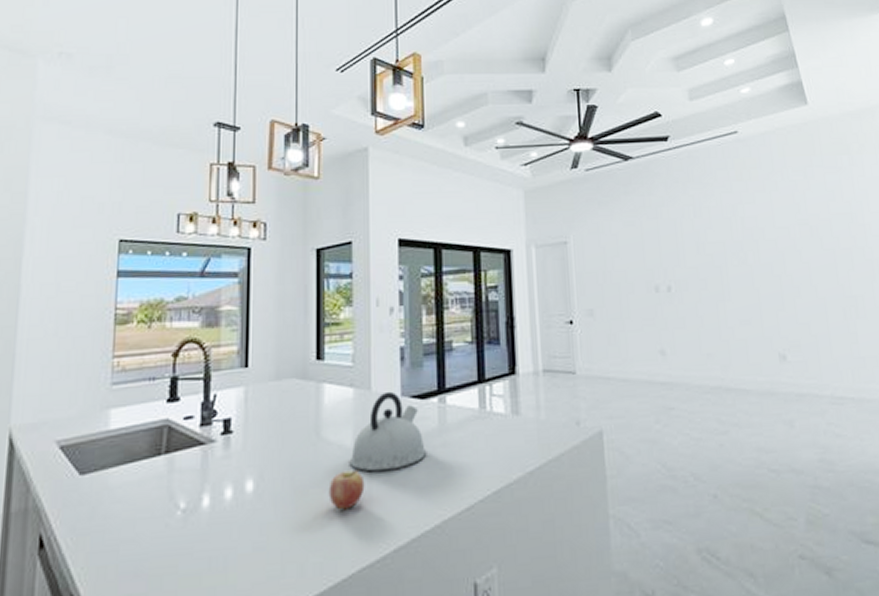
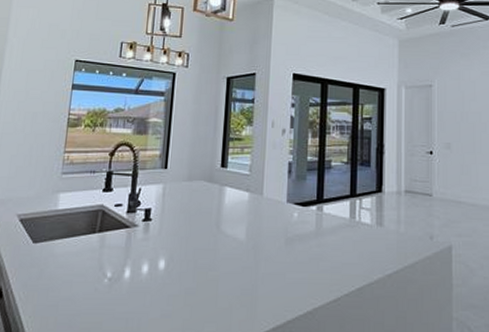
fruit: present [328,469,365,510] -> none [223,259,253,291]
kettle: present [349,391,426,472] -> none [241,197,304,263]

